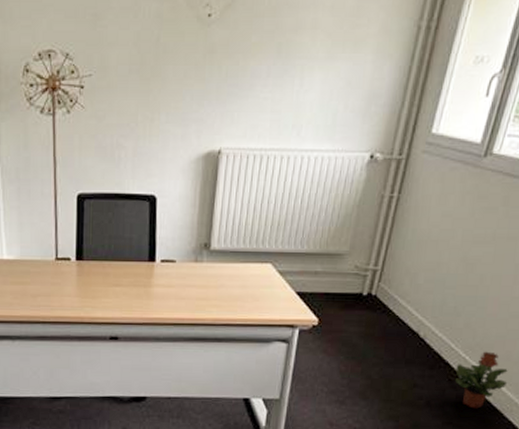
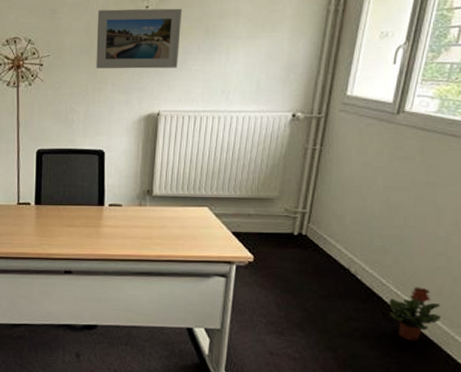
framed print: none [147,17,252,95] -> present [96,8,183,69]

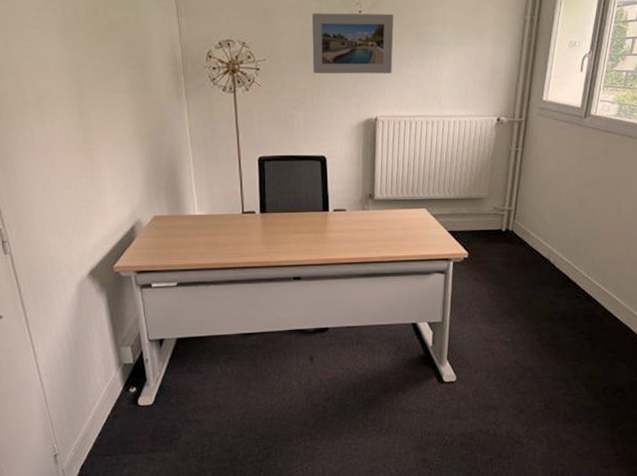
potted plant: present [389,287,442,341] -> none [581,271,623,319]

